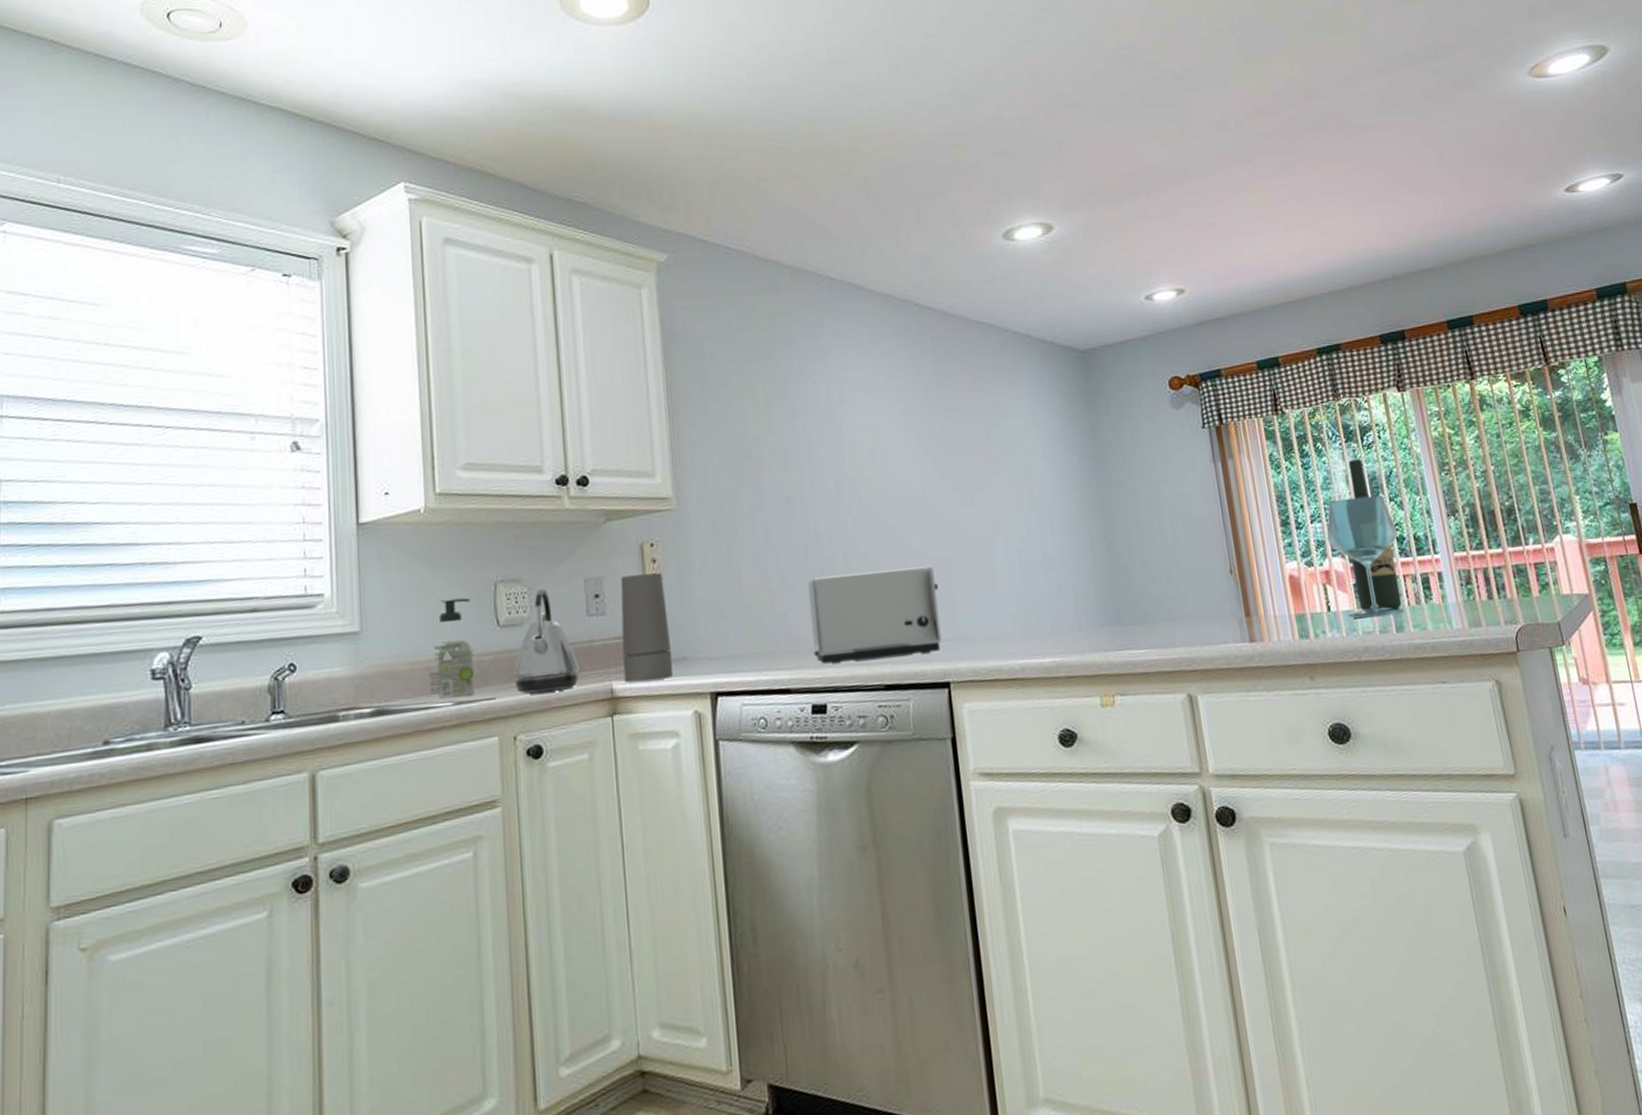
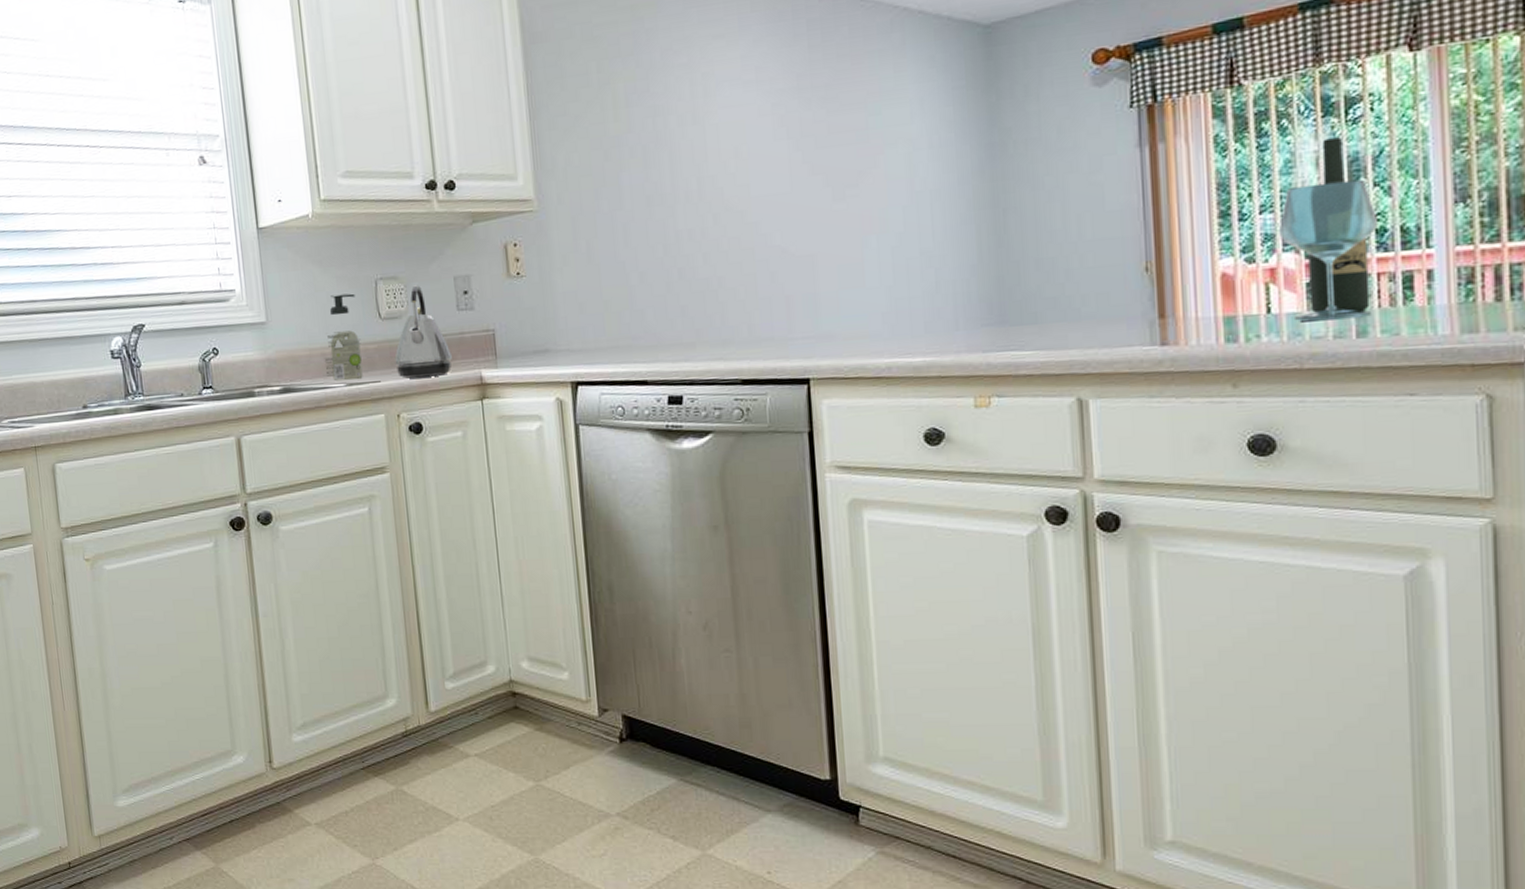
canister: present [620,573,674,683] -> none [486,271,537,371]
toaster: present [807,566,942,665] -> none [666,264,803,359]

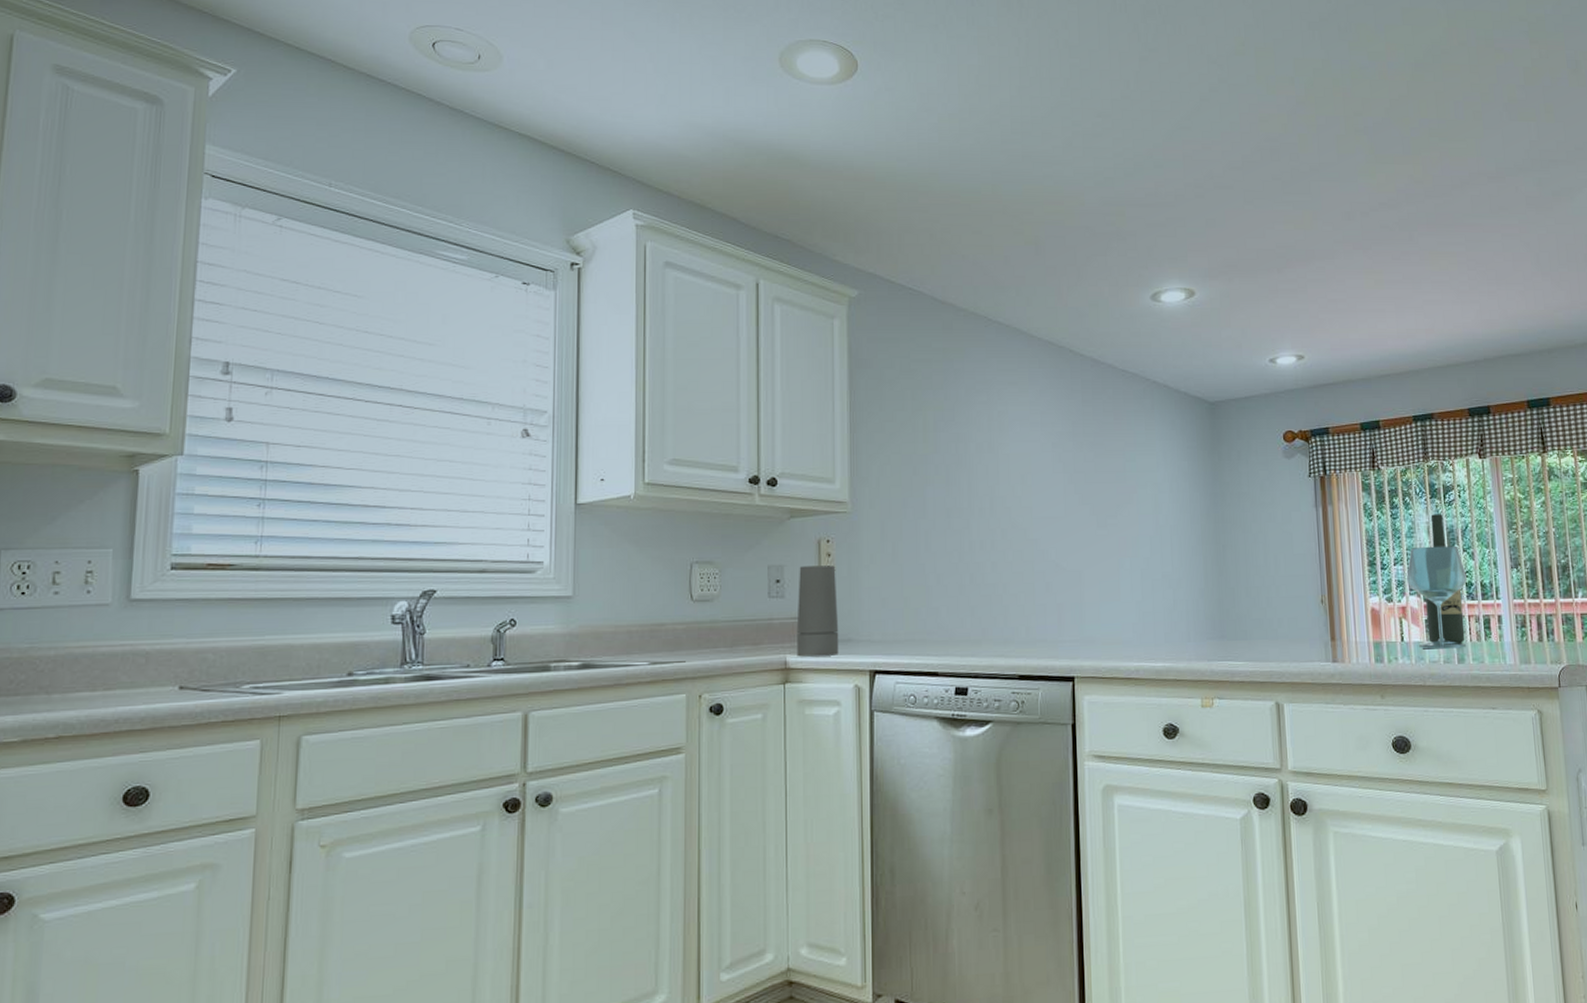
soap dispenser: present [324,293,363,382] -> none [629,574,670,660]
kettle: present [393,285,452,379] -> none [701,571,759,660]
canister: none [486,271,537,371] -> present [796,565,839,657]

